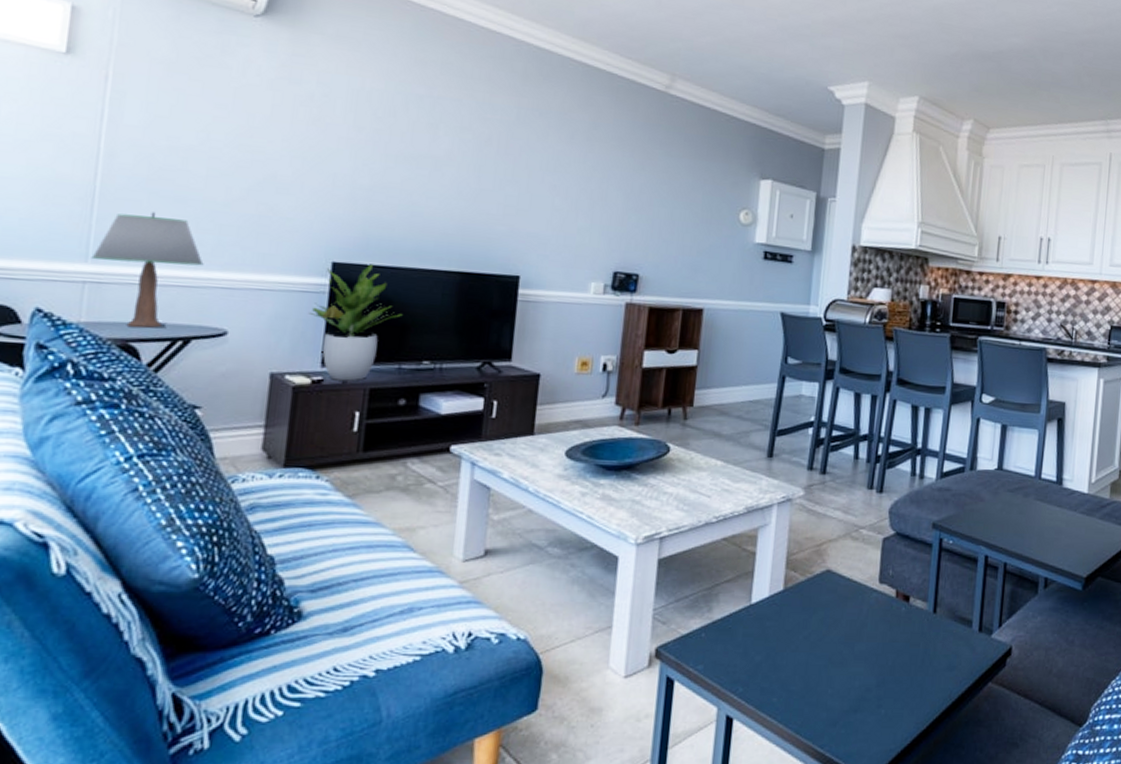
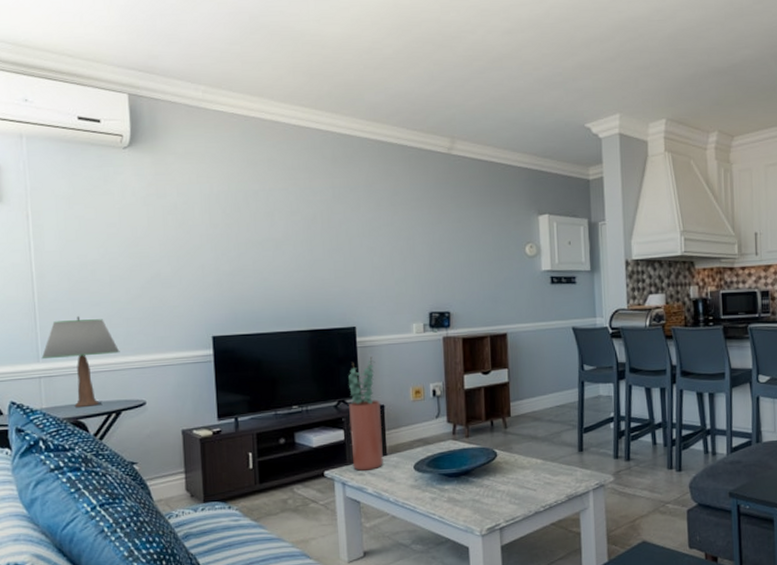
potted plant: present [308,264,403,381] -> none [202,333,271,430]
vase: none [488,314,538,451] -> present [348,357,383,471]

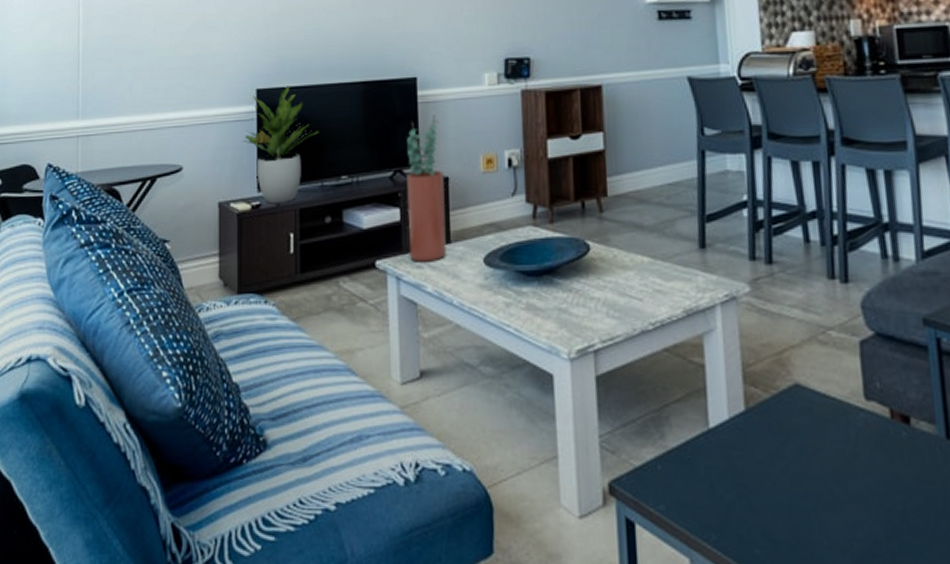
table lamp: present [41,316,120,408] -> none [81,66,160,173]
potted plant: none [202,333,271,430] -> present [243,86,319,204]

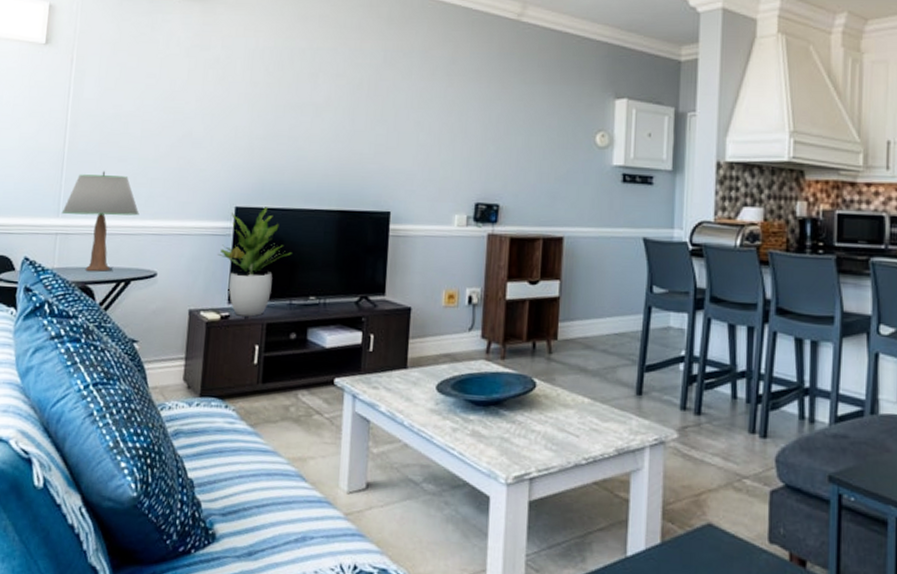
table lamp: none [81,66,160,173] -> present [61,171,140,273]
vase: present [407,115,446,262] -> none [366,249,408,384]

